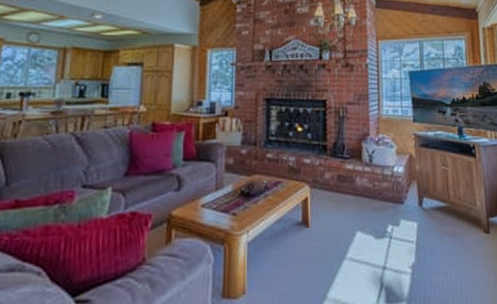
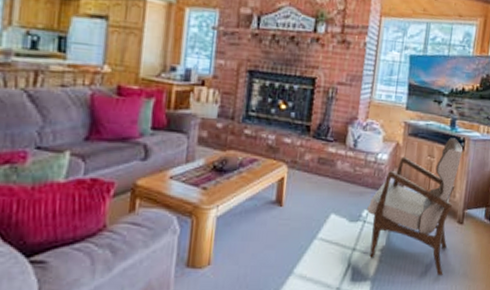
armchair: none [391,146,480,293] -> present [367,138,463,276]

